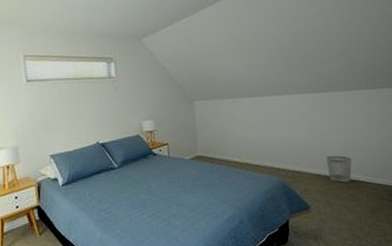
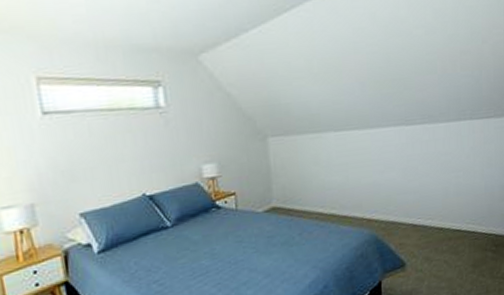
wastebasket: present [326,155,352,183] -> none [424,200,453,233]

